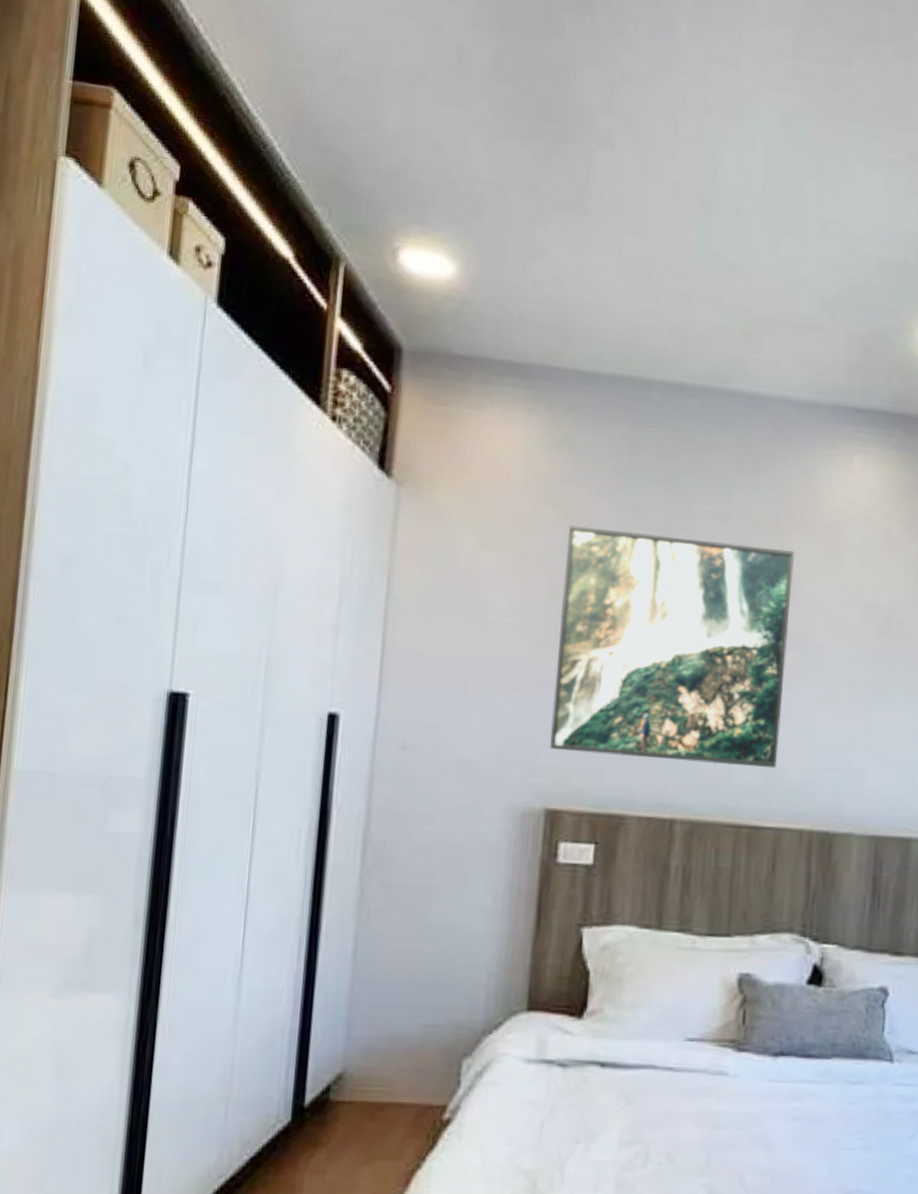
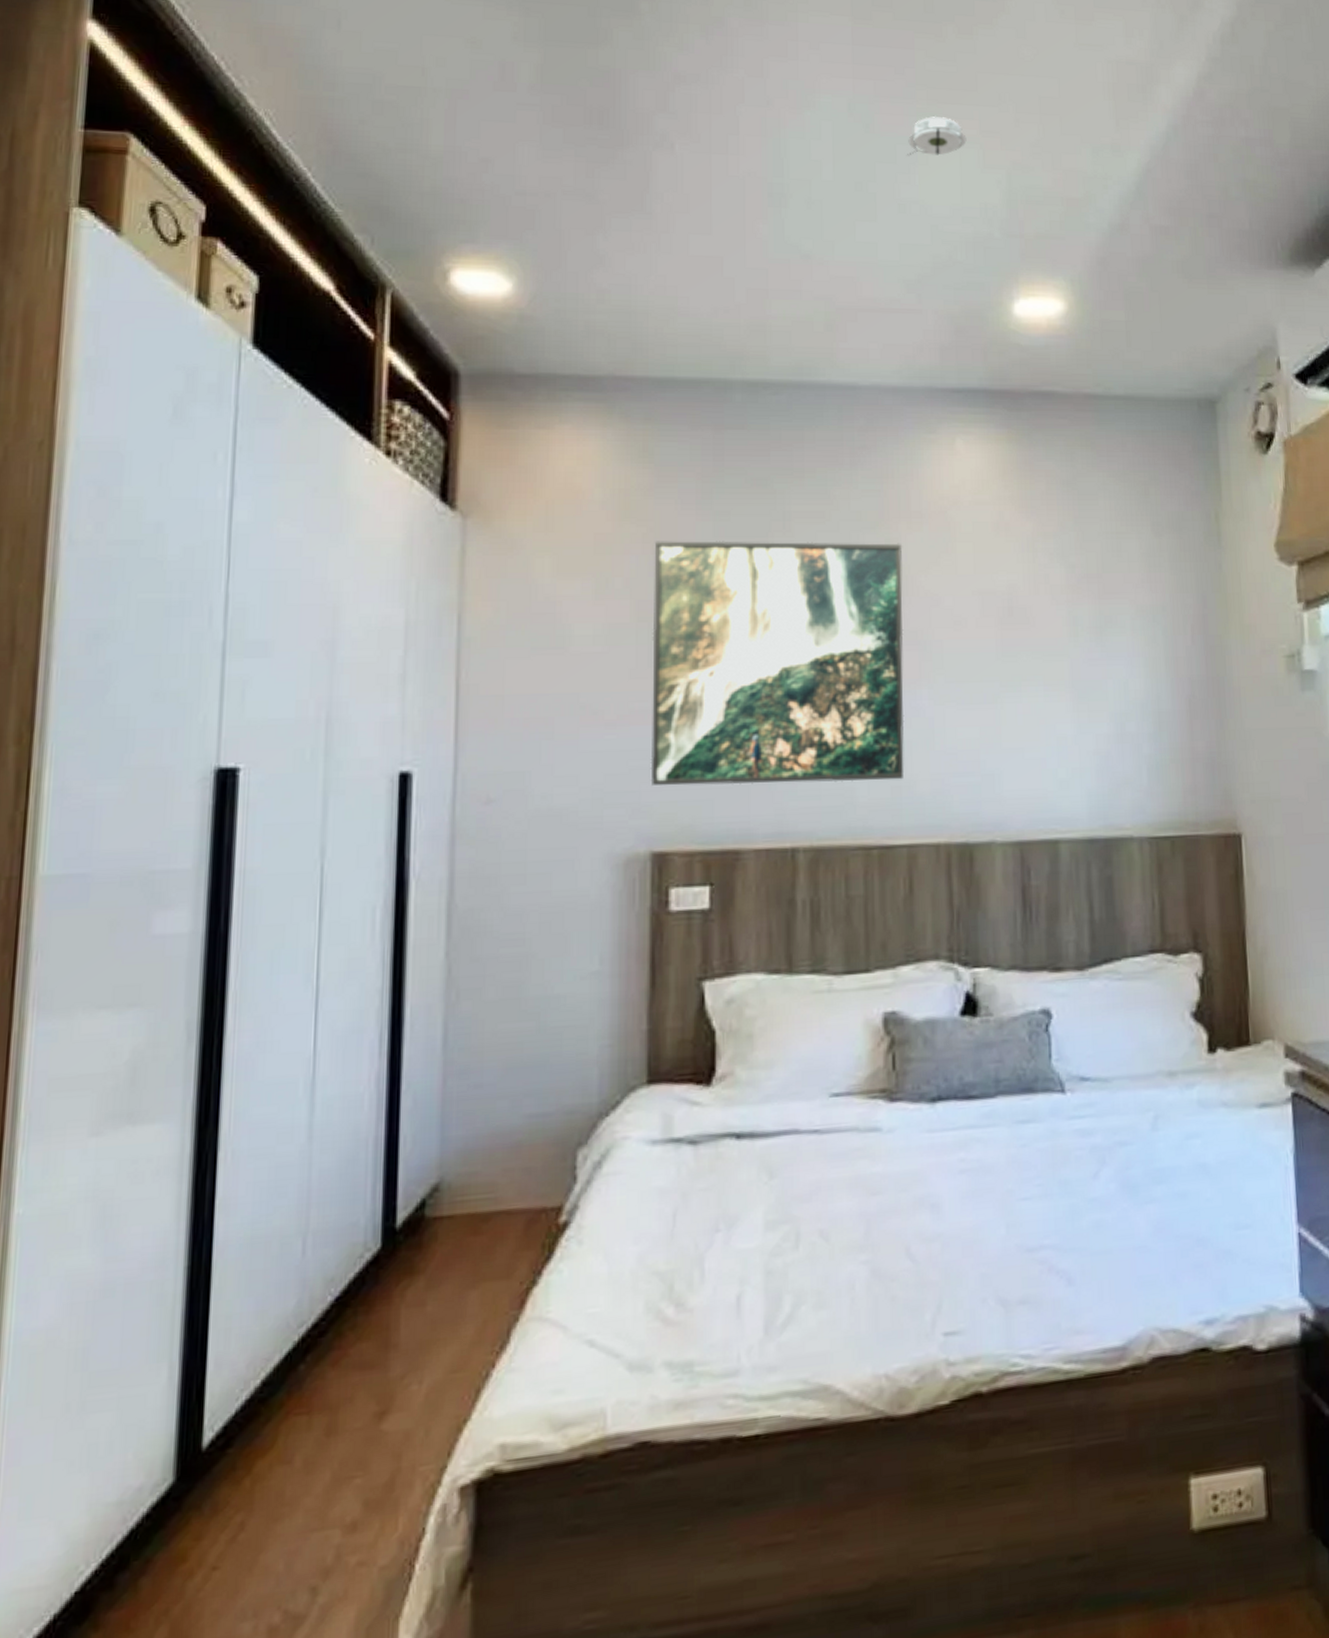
smoke detector: none [834,137,893,178] -> present [906,116,967,156]

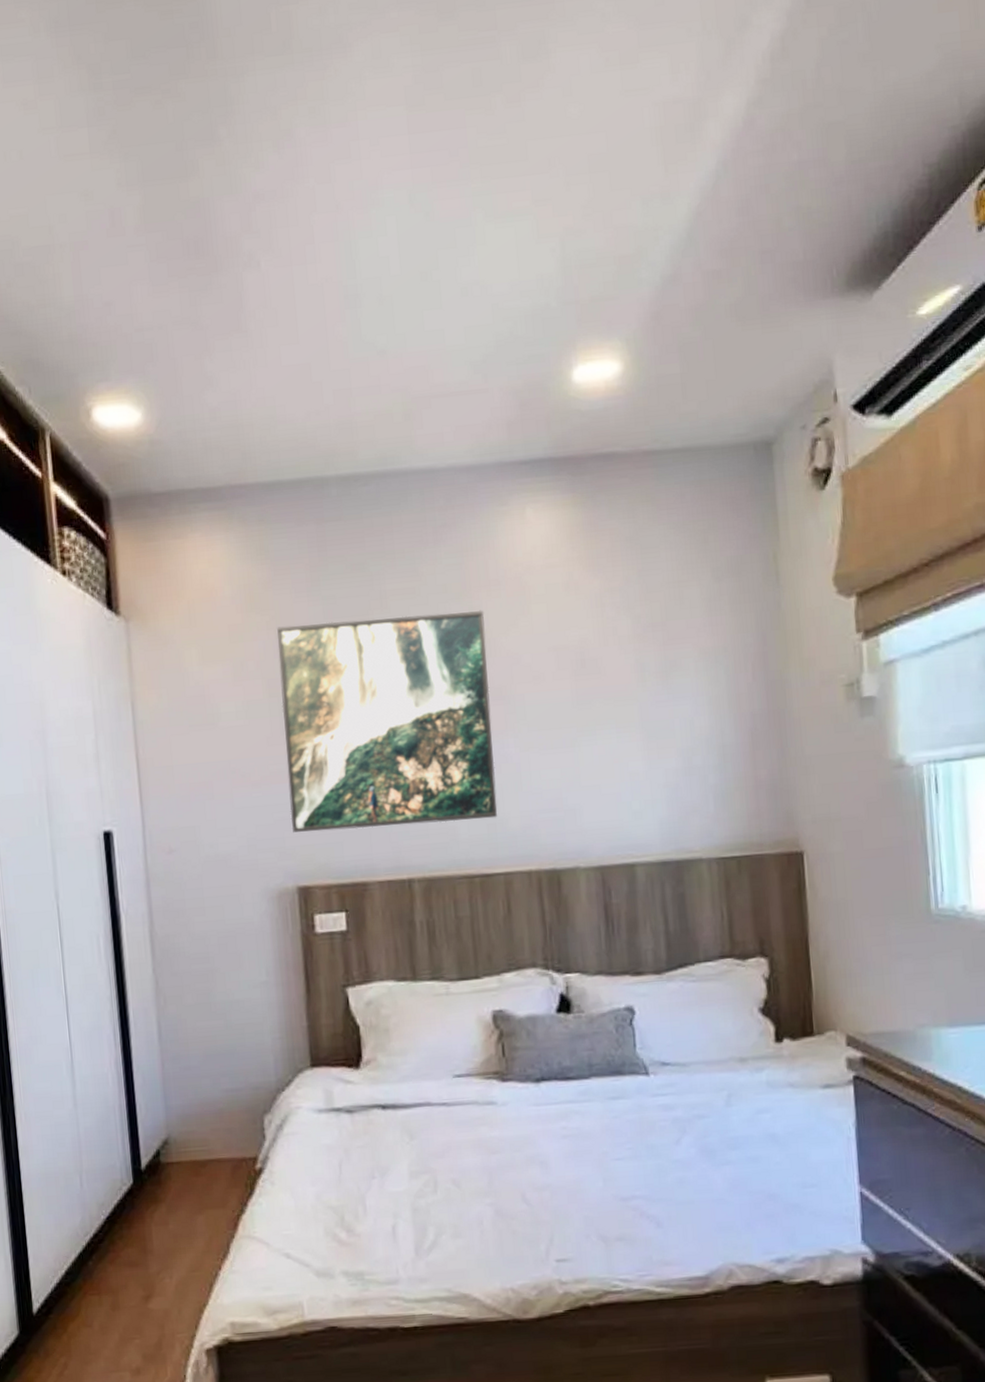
smoke detector: present [906,116,967,156] -> none [465,193,521,239]

